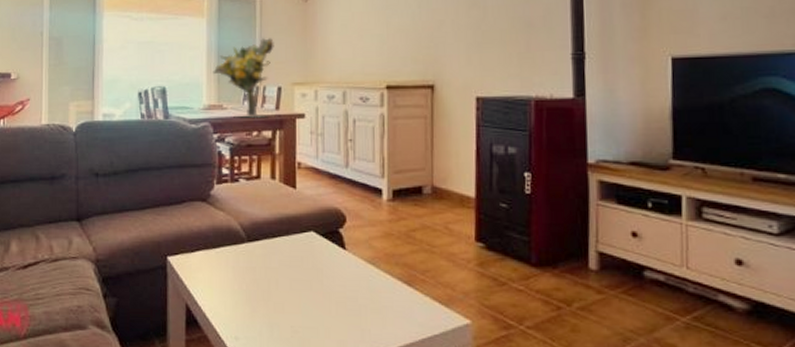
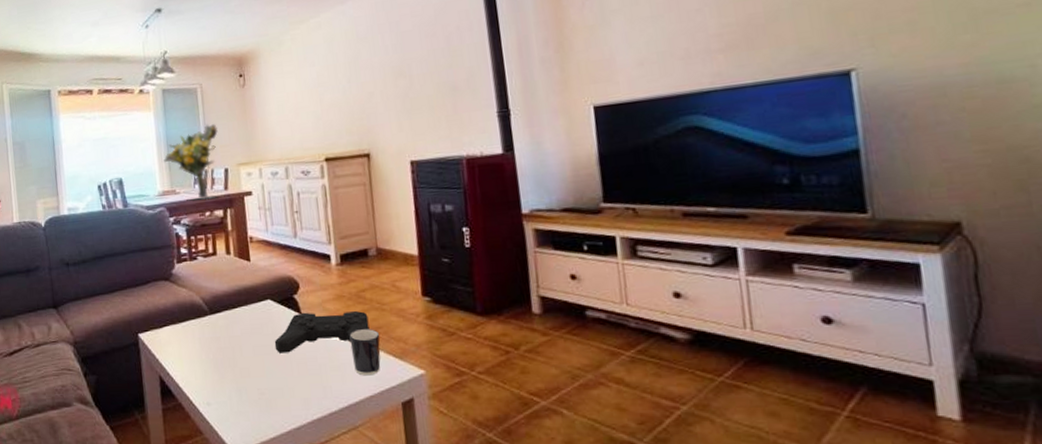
game controller: none [313,248,416,290] -> present [274,311,370,353]
mug: none [394,271,427,321] -> present [349,329,381,376]

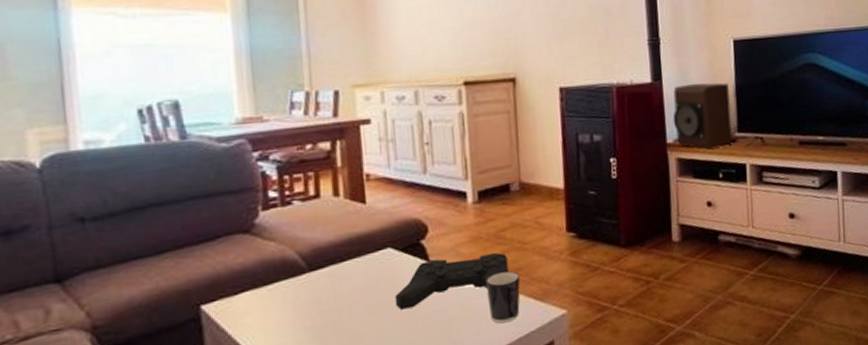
bouquet: present [164,124,218,201] -> none [245,34,326,130]
speaker: none [527,151,598,221] -> present [672,83,733,150]

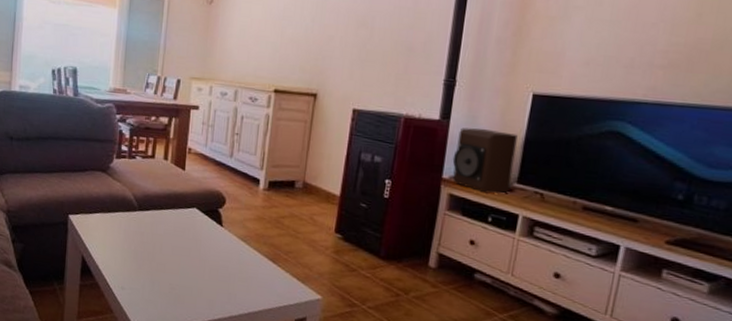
game controller: present [394,253,509,310] -> none [192,225,282,260]
mug: present [486,271,521,324] -> none [260,250,290,292]

